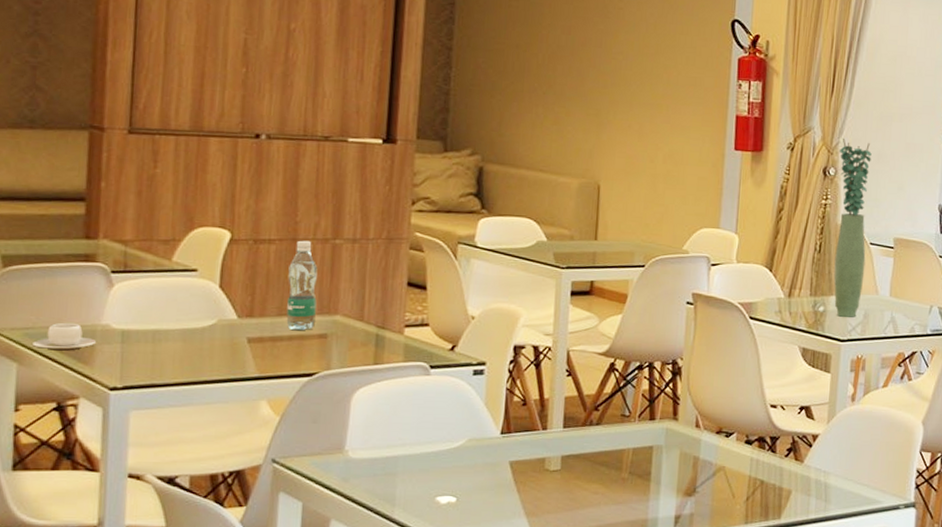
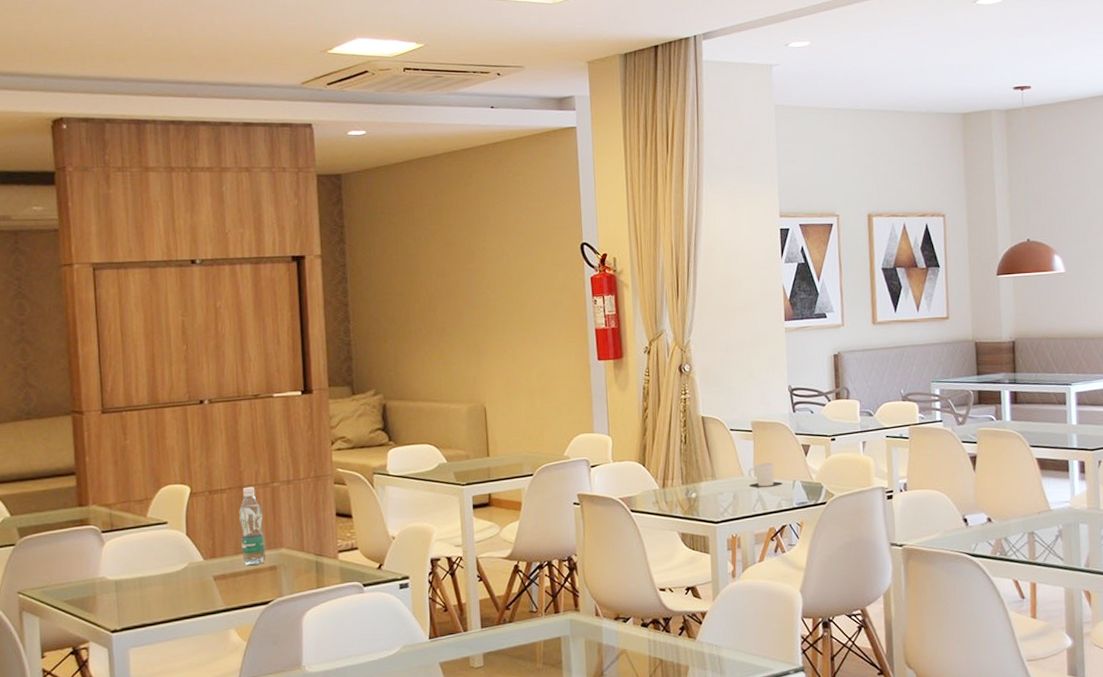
teacup: present [32,322,97,351] -> none [49,578,97,604]
vase: present [833,138,872,317] -> none [690,336,729,501]
cup: none [883,283,918,310] -> present [748,463,782,488]

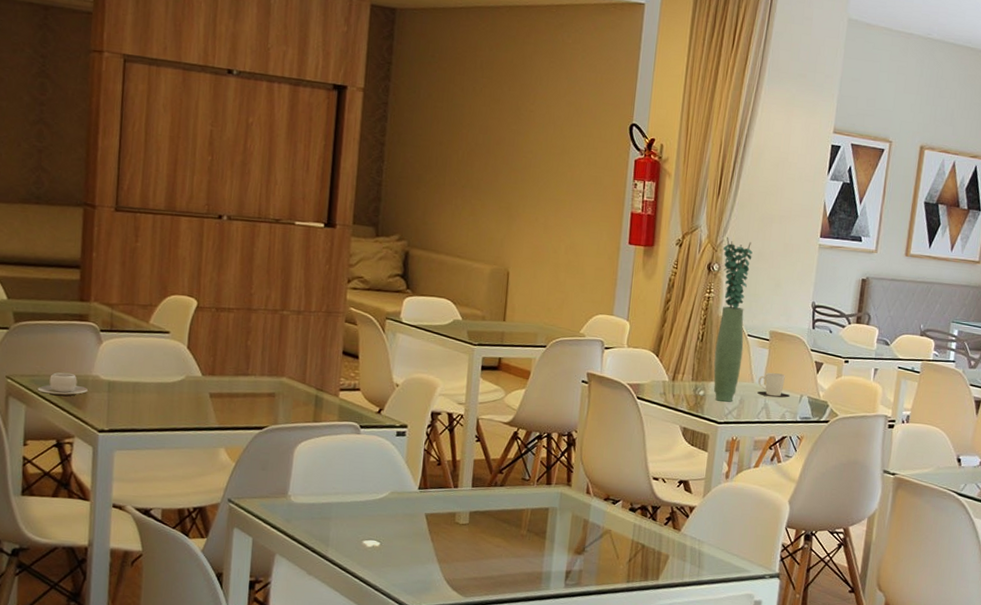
teacup: none [49,578,97,604] -> present [38,372,89,397]
bottle: present [239,486,265,566] -> none [241,310,268,389]
vase: none [690,336,729,501] -> present [713,236,753,402]

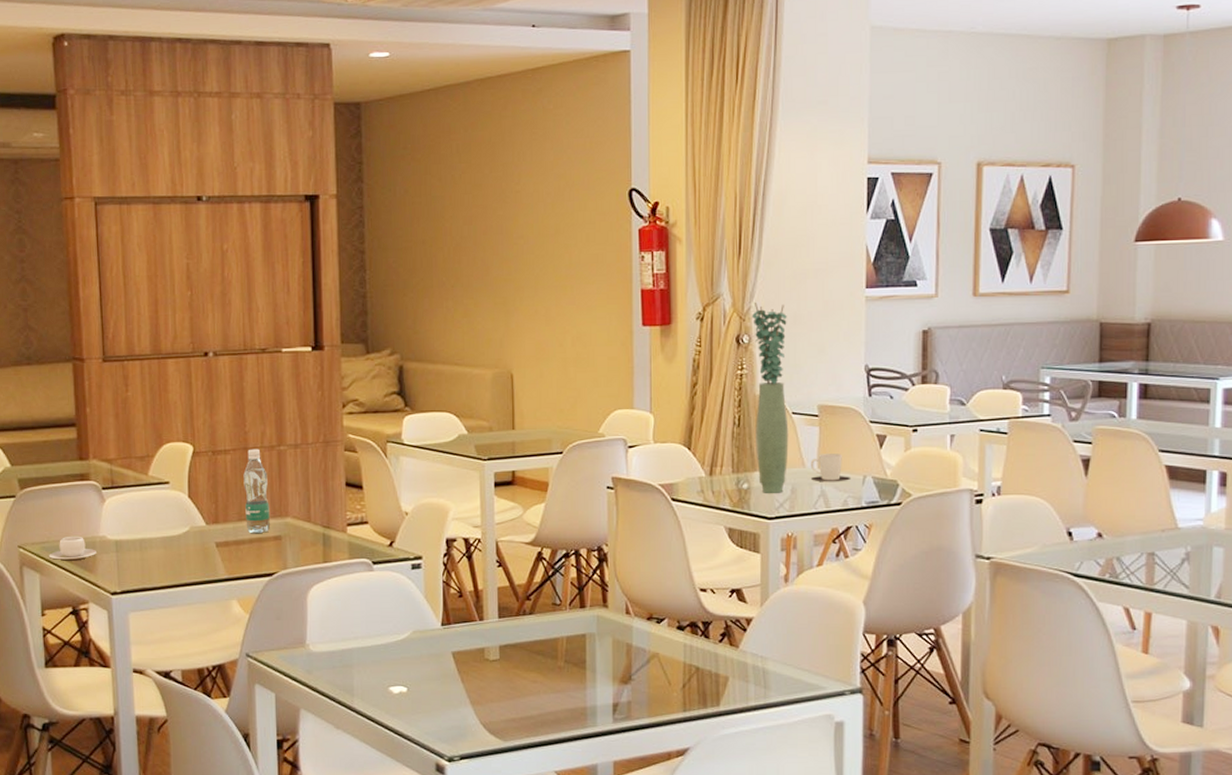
bottle: none [241,310,268,389] -> present [243,449,270,534]

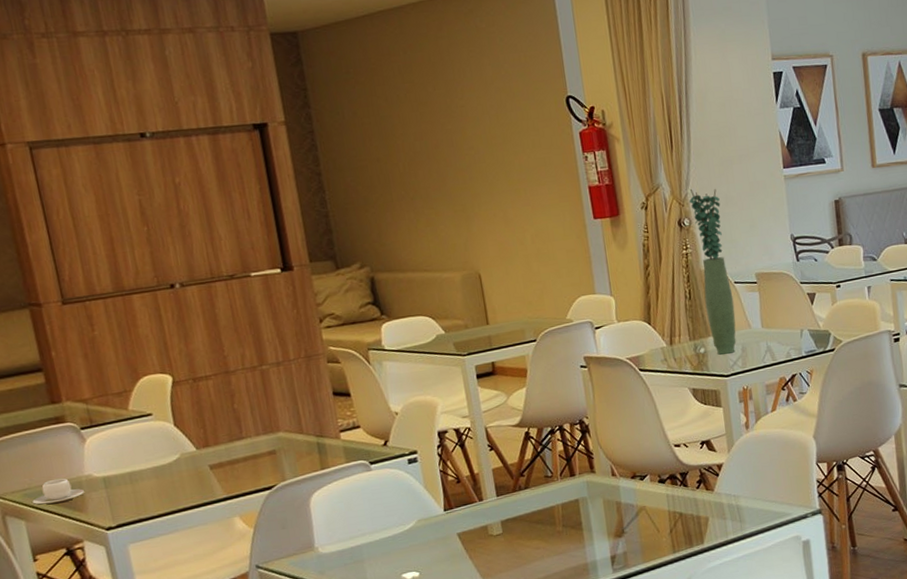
bottle: present [243,449,270,534] -> none [228,371,263,452]
cup: present [810,454,850,482] -> none [755,313,790,339]

